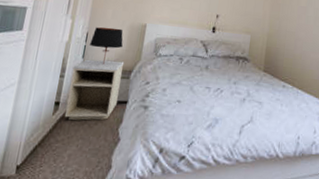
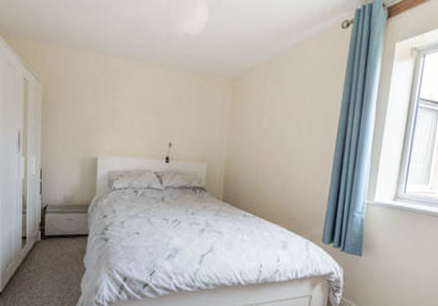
nightstand: present [64,59,125,121] -> none [32,195,81,253]
table lamp: present [90,27,123,64] -> none [45,162,77,200]

